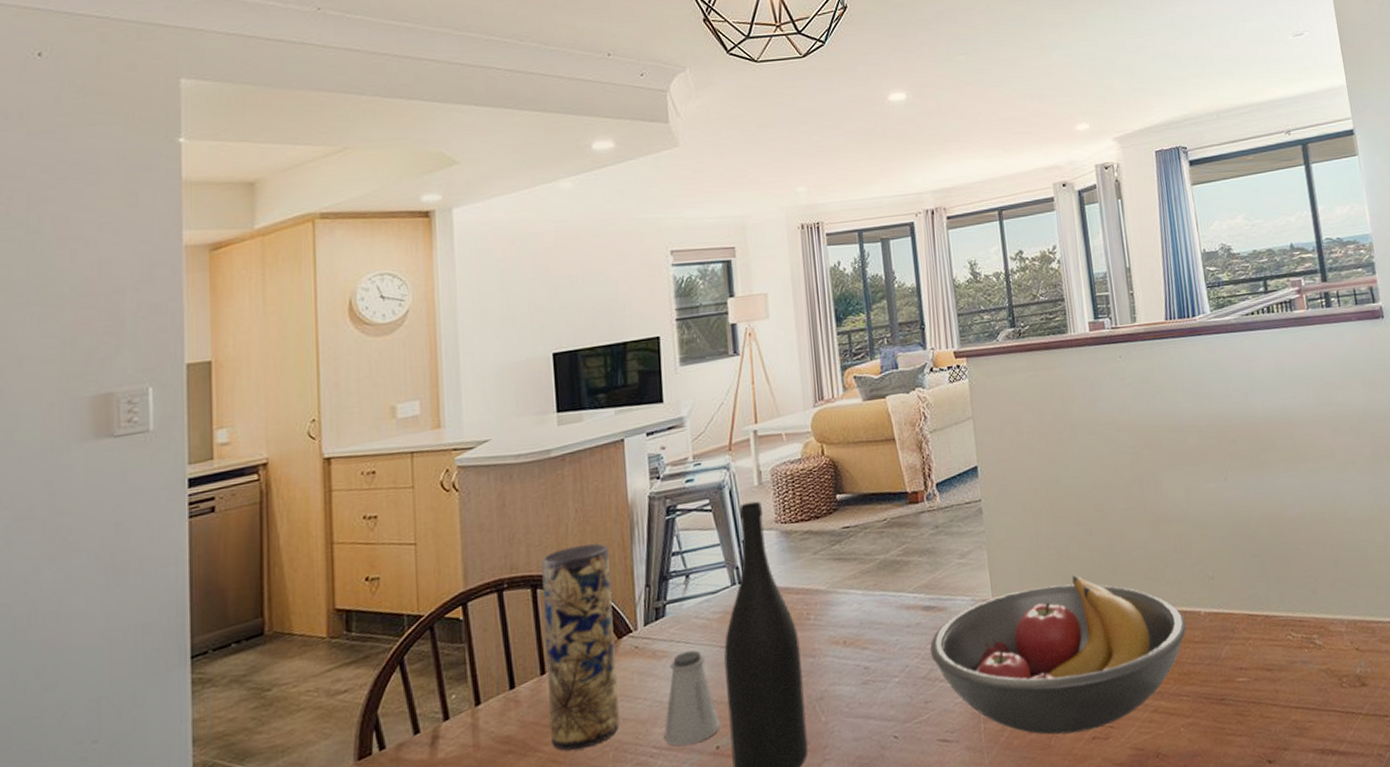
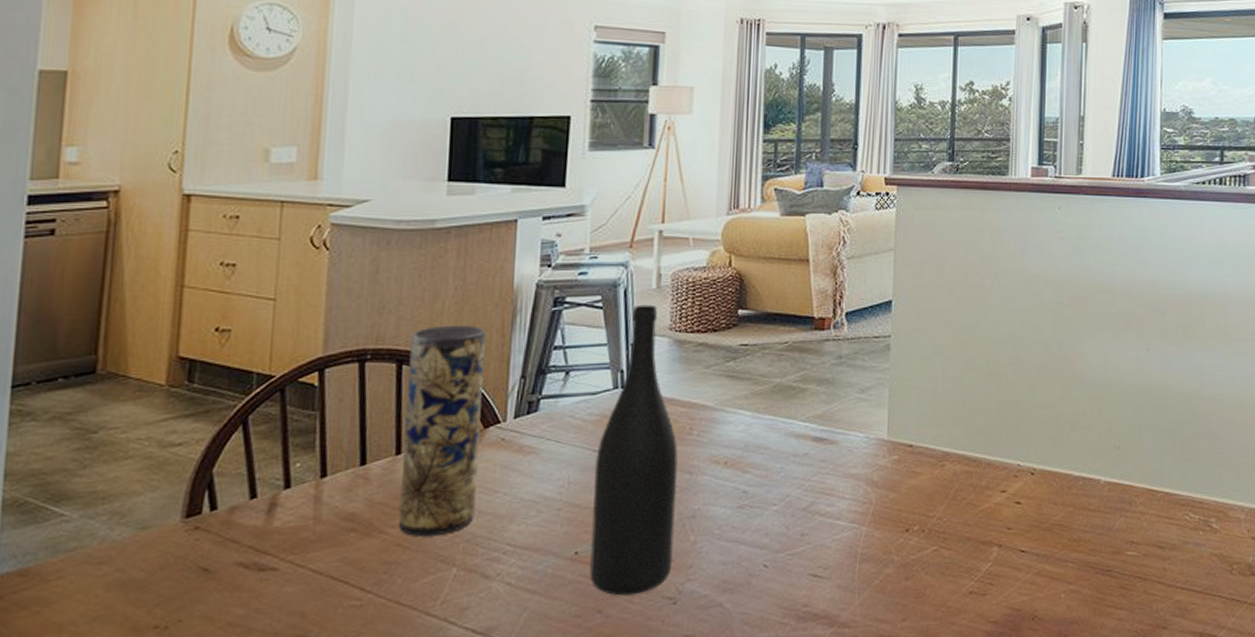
saltshaker: present [664,650,721,746] -> none [521,451,583,547]
fruit bowl: present [929,574,1187,735] -> none [813,426,1084,586]

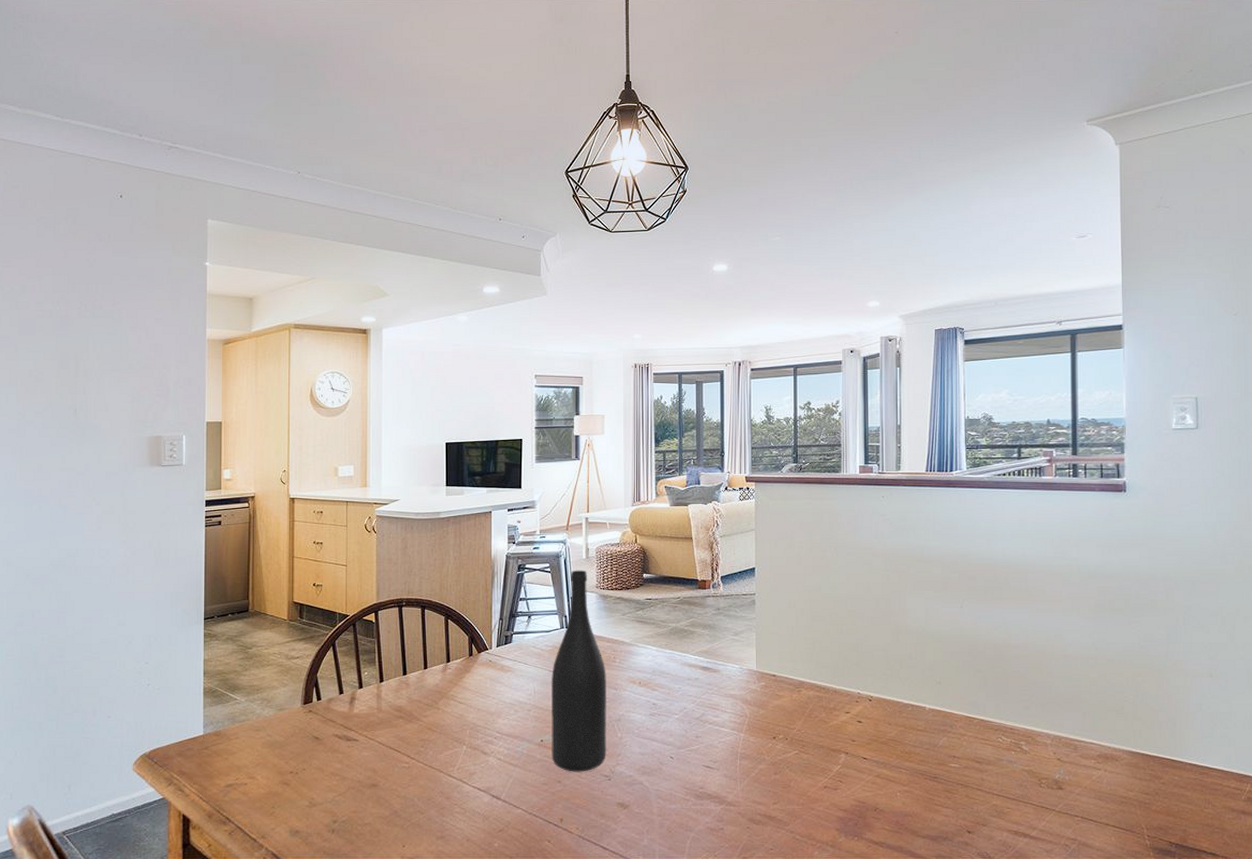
vase: present [399,324,486,537] -> none [429,583,475,724]

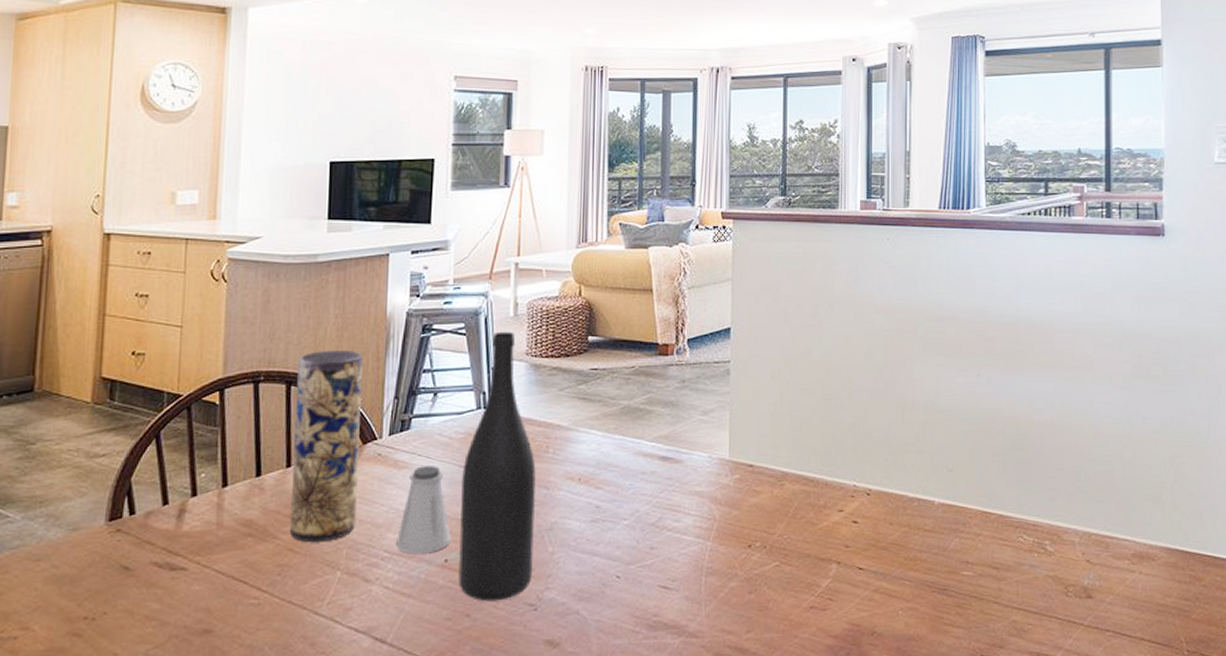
vase: none [429,583,475,724] -> present [290,349,363,543]
saltshaker: none [505,670,545,735] -> present [396,466,451,554]

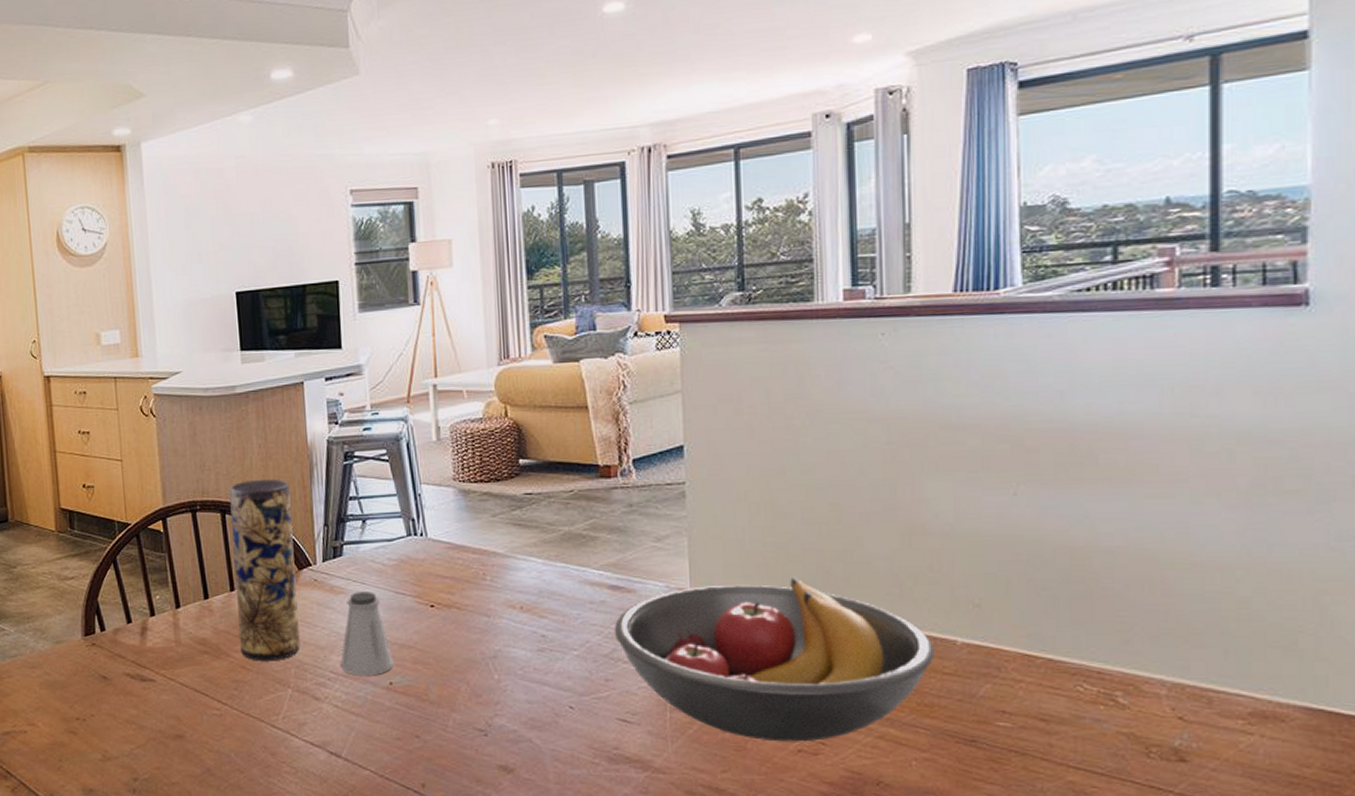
wine bottle: present [458,331,536,602] -> none [398,456,480,725]
fruit bowl: none [661,447,919,600] -> present [614,578,935,742]

